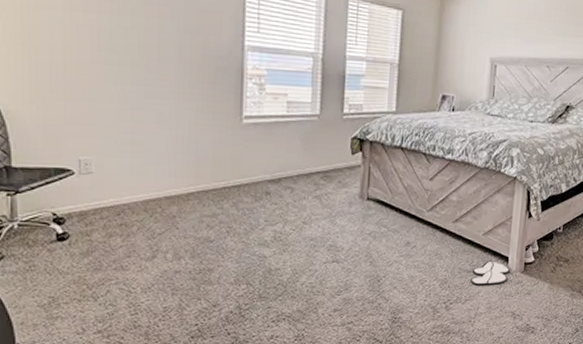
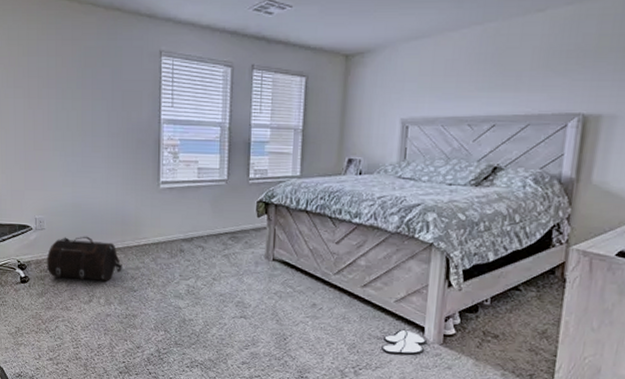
duffel bag: none [93,180,196,233] -> present [45,236,122,281]

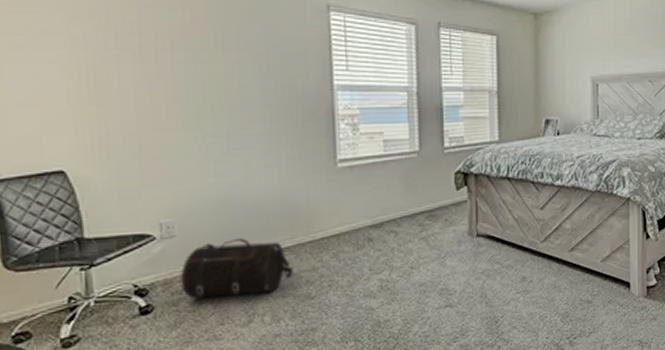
slippers: present [381,329,426,355] -> none [593,288,633,317]

